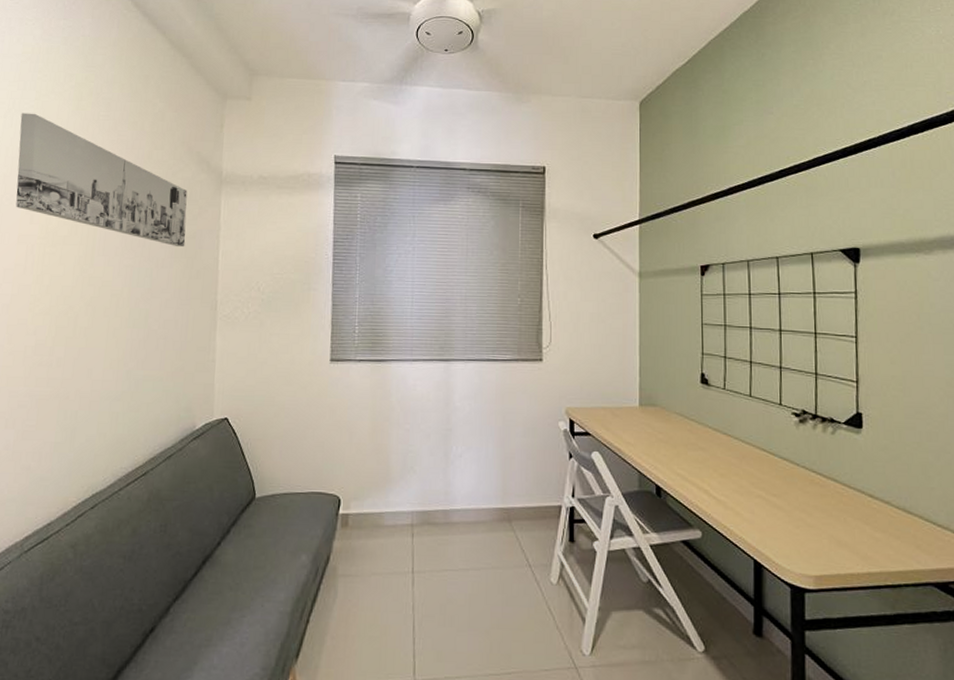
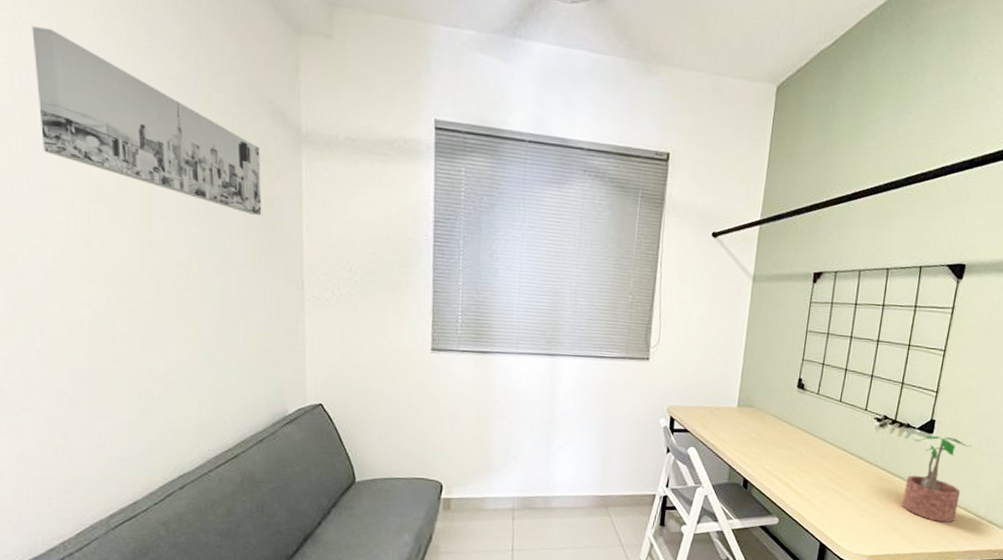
potted plant: none [840,430,911,534] -> present [902,435,972,523]

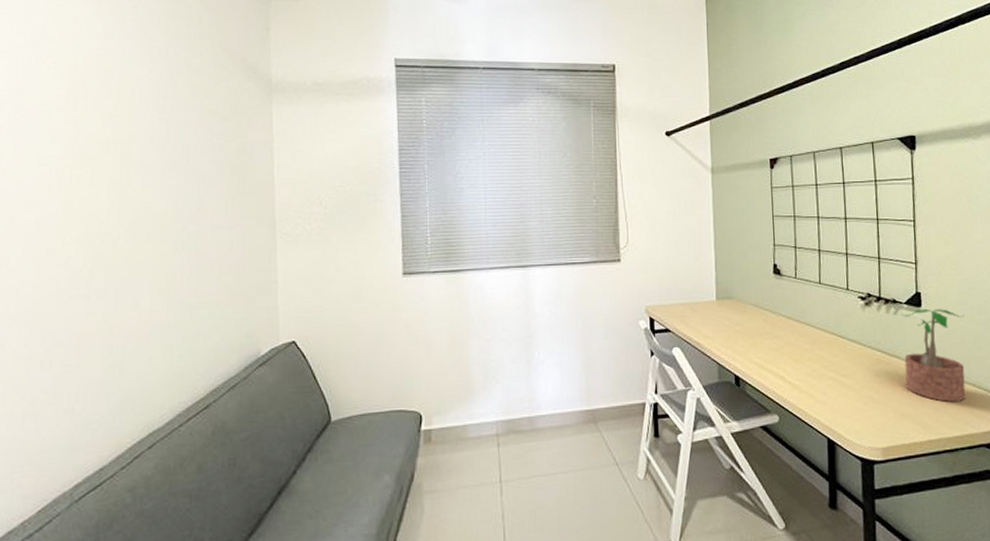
wall art: present [32,26,262,216] -> none [30,18,235,163]

